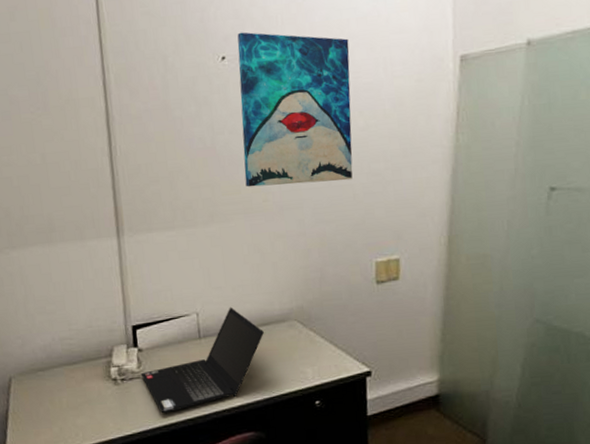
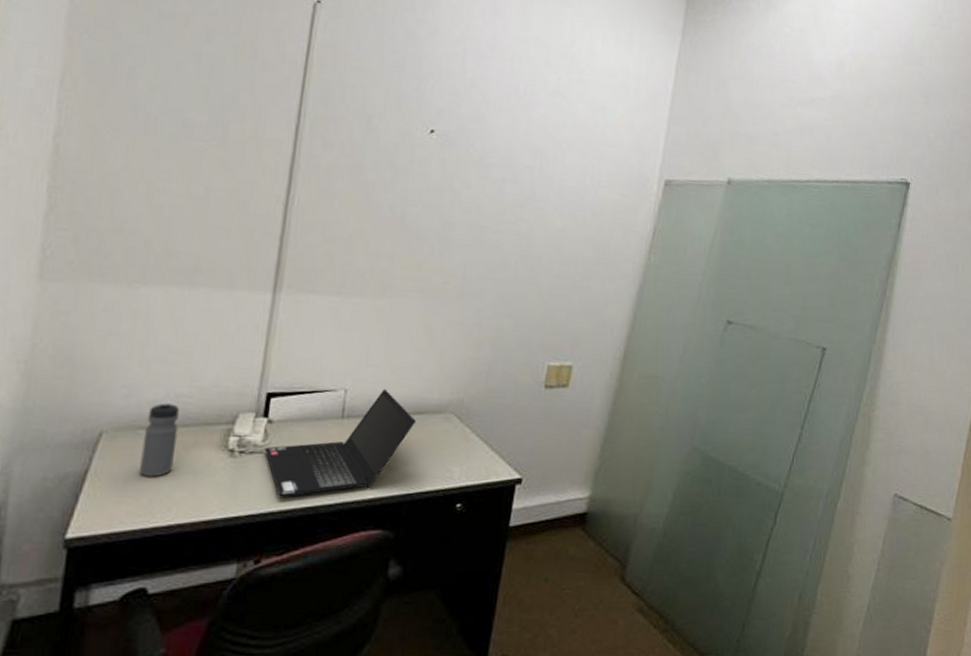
water bottle: none [42,344,72,410] -> present [139,401,179,477]
wall art: present [237,32,353,187] -> none [428,110,562,279]

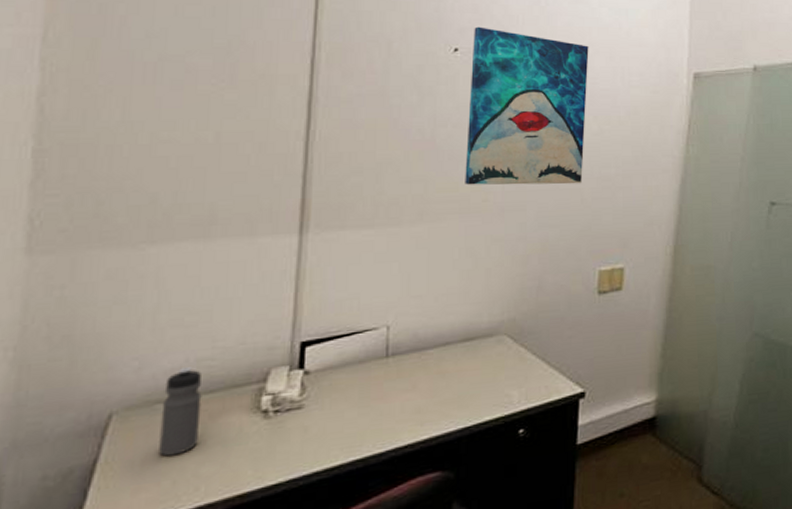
laptop computer: present [264,388,416,497] -> none [302,319,467,454]
wall art: none [428,110,562,279] -> present [465,26,589,185]

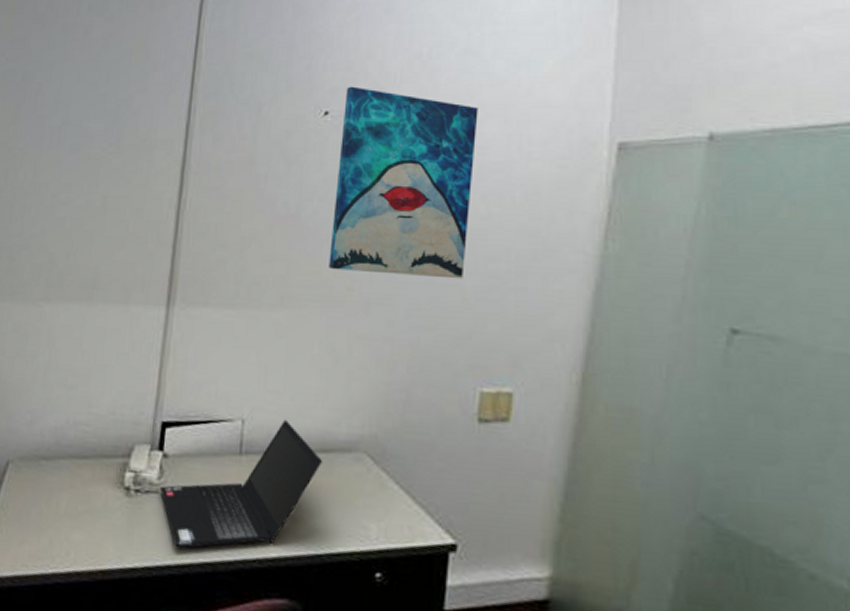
water bottle: present [159,367,202,457] -> none [41,428,78,515]
laptop computer: none [302,319,467,454] -> present [159,419,322,549]

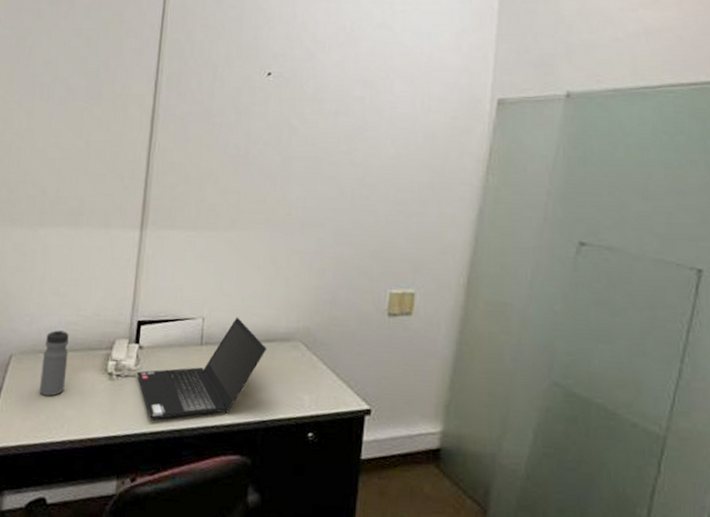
water bottle: none [41,428,78,515] -> present [39,328,69,396]
wall art: present [329,86,478,279] -> none [271,52,390,206]

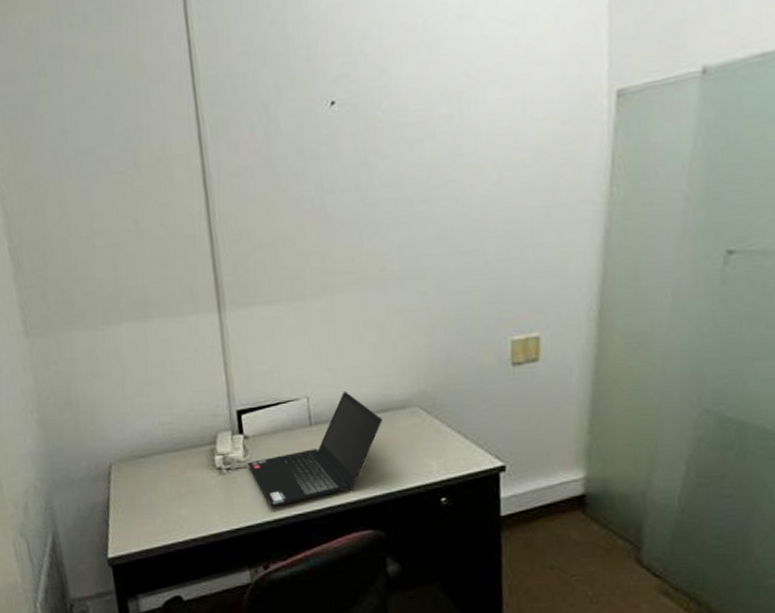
water bottle: present [39,328,69,396] -> none [142,430,175,500]

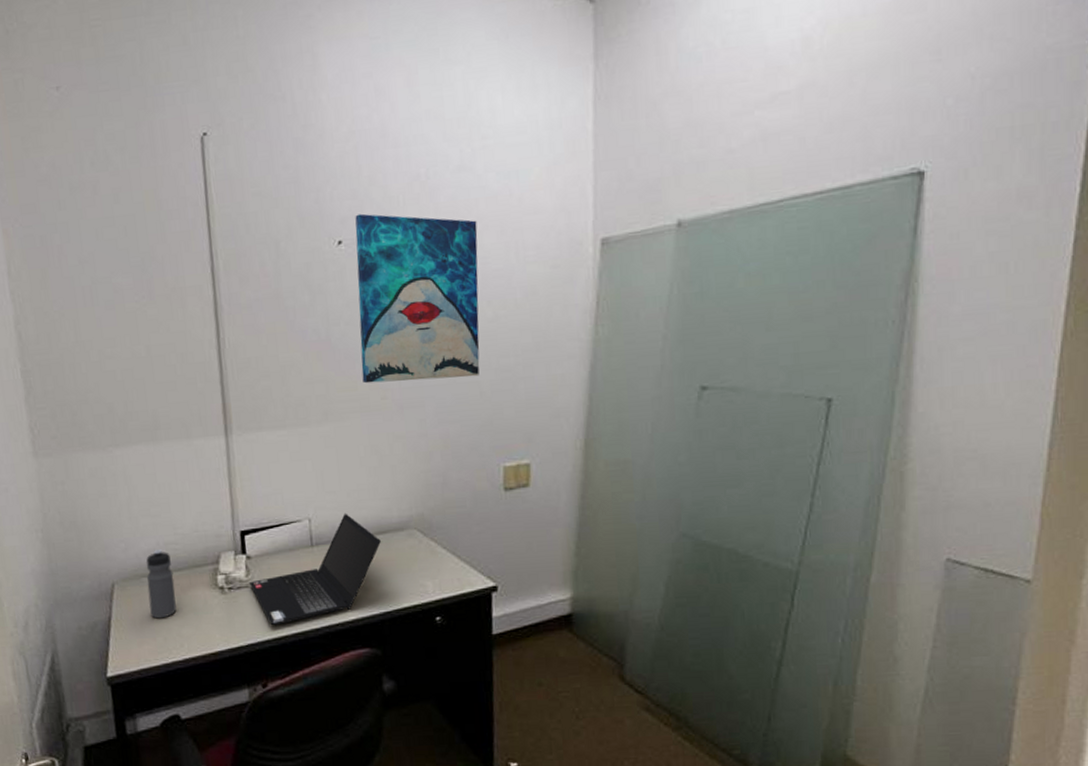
water bottle: none [142,430,175,500] -> present [146,549,177,619]
wall art: none [348,70,485,254] -> present [355,213,480,384]

